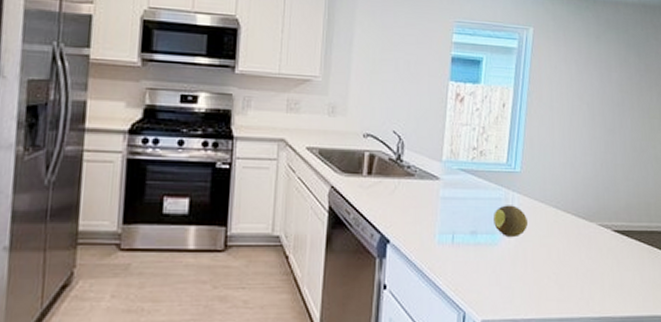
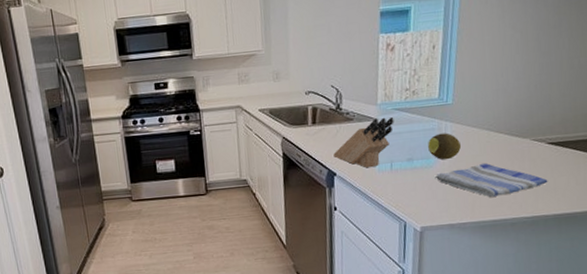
knife block: none [388,177,459,238] -> present [333,116,394,168]
dish towel: none [499,246,615,289] -> present [435,163,548,197]

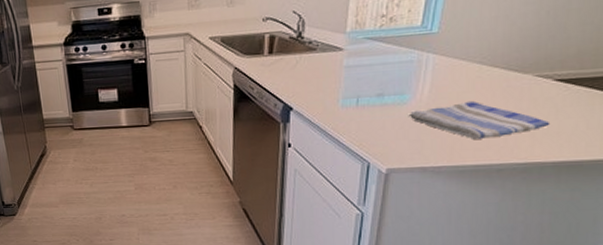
knife block: present [333,116,394,168] -> none [291,46,365,103]
fruit: present [428,133,462,160] -> none [404,66,445,97]

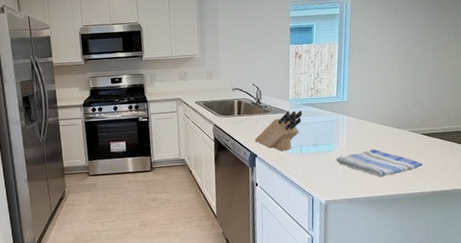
knife block: none [291,46,365,103] -> present [255,110,303,152]

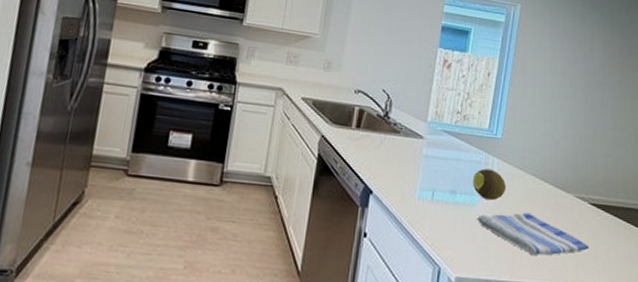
knife block: present [255,110,303,152] -> none [373,136,442,193]
fruit: none [329,124,356,146] -> present [473,168,507,201]

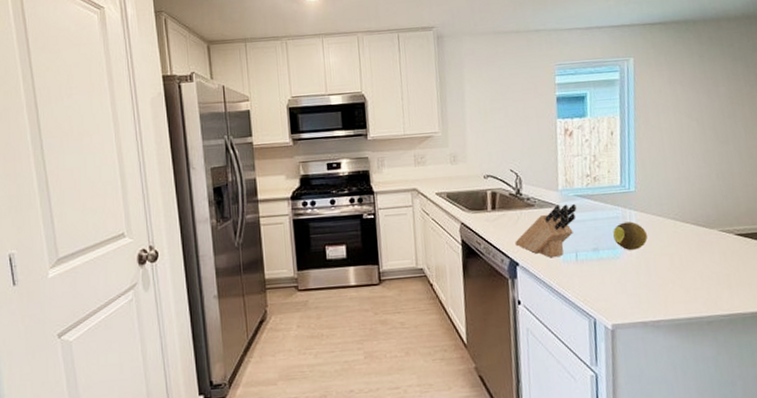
knife block: none [373,136,442,193] -> present [515,203,577,258]
dish towel: present [476,212,589,255] -> none [623,254,741,292]

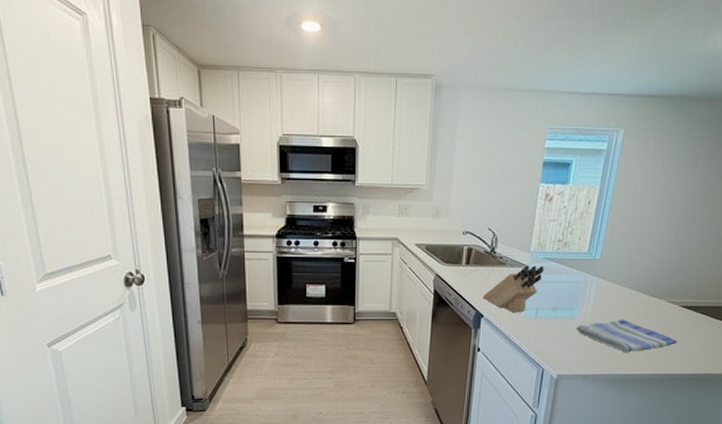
fruit: present [613,221,648,251] -> none [573,286,604,313]
dish towel: none [623,254,741,292] -> present [575,319,678,352]

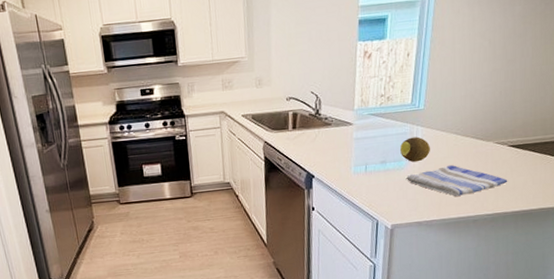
knife block: present [483,265,544,313] -> none [312,121,370,171]
fruit: none [573,286,604,313] -> present [400,136,431,162]

